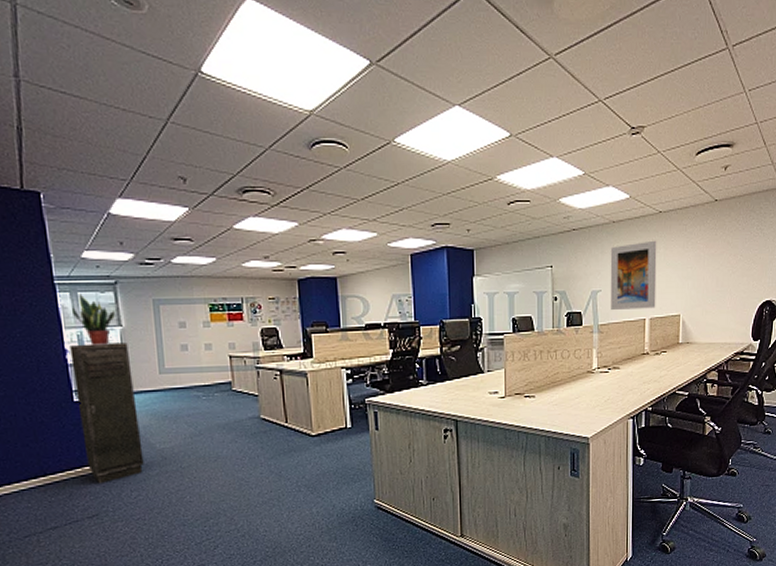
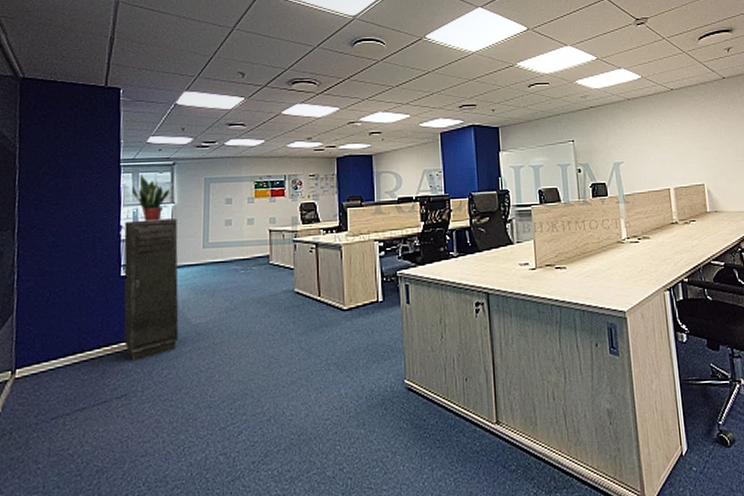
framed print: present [610,240,657,311] -> none [628,115,679,182]

